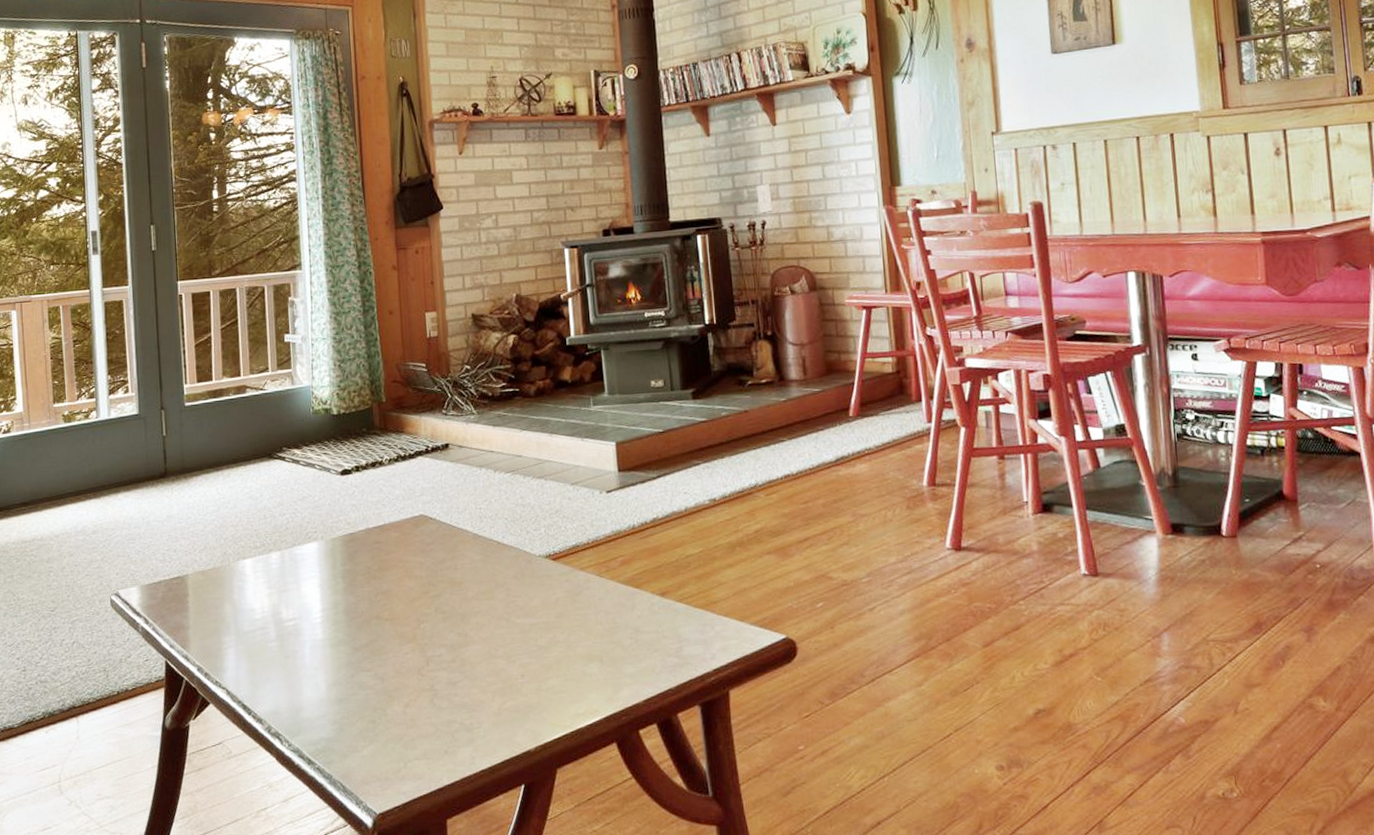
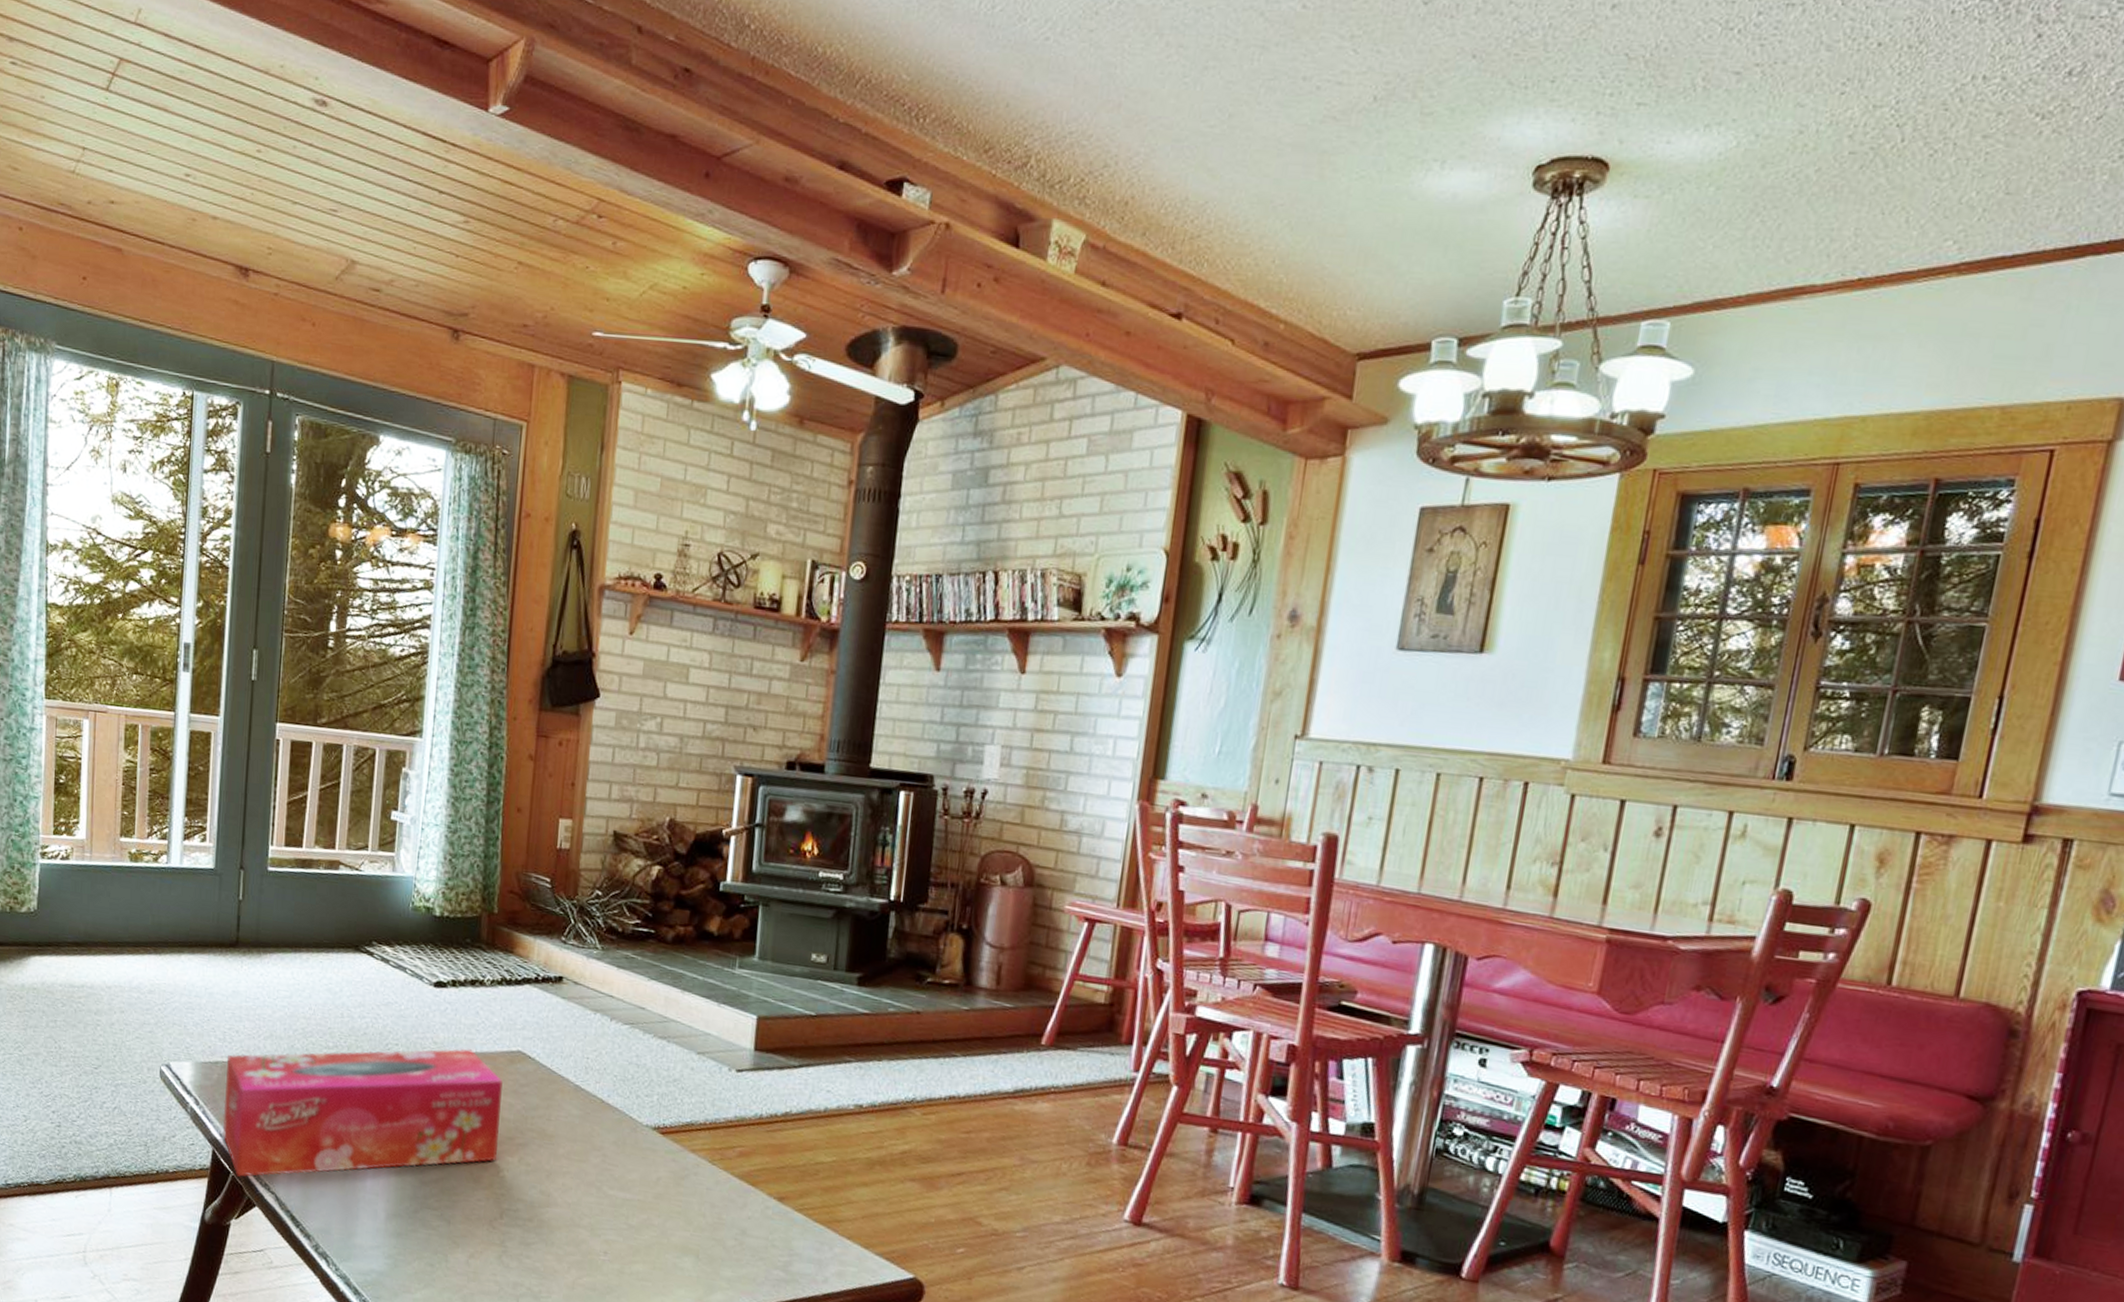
tissue box: none [169,522,417,680] -> present [223,1048,503,1177]

